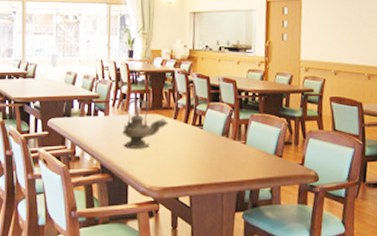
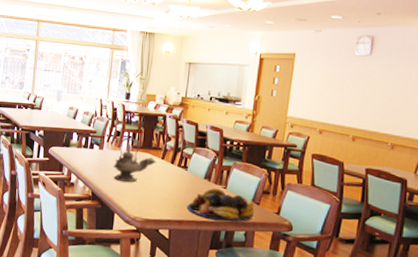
fruit bowl: none [206,144,278,180] -> present [187,188,255,223]

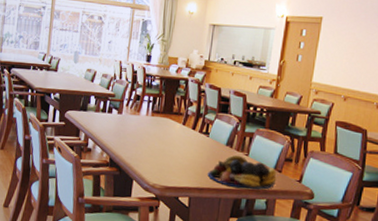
teapot: present [113,138,156,183] -> none [132,102,177,149]

